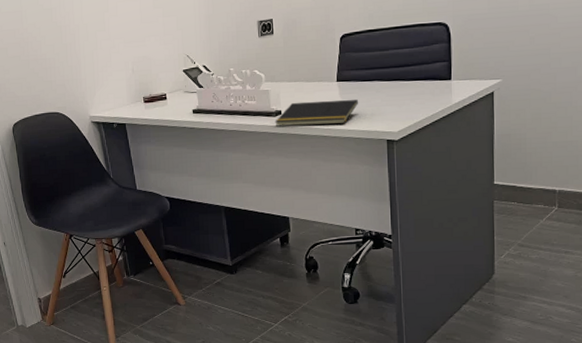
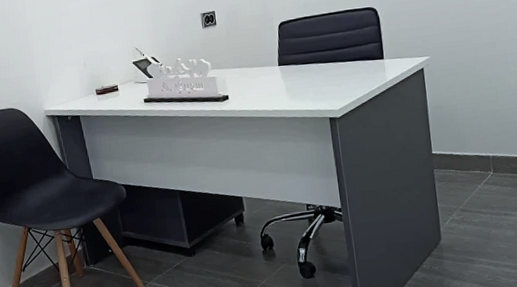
notepad: present [275,99,359,127] -> none [223,81,301,111]

